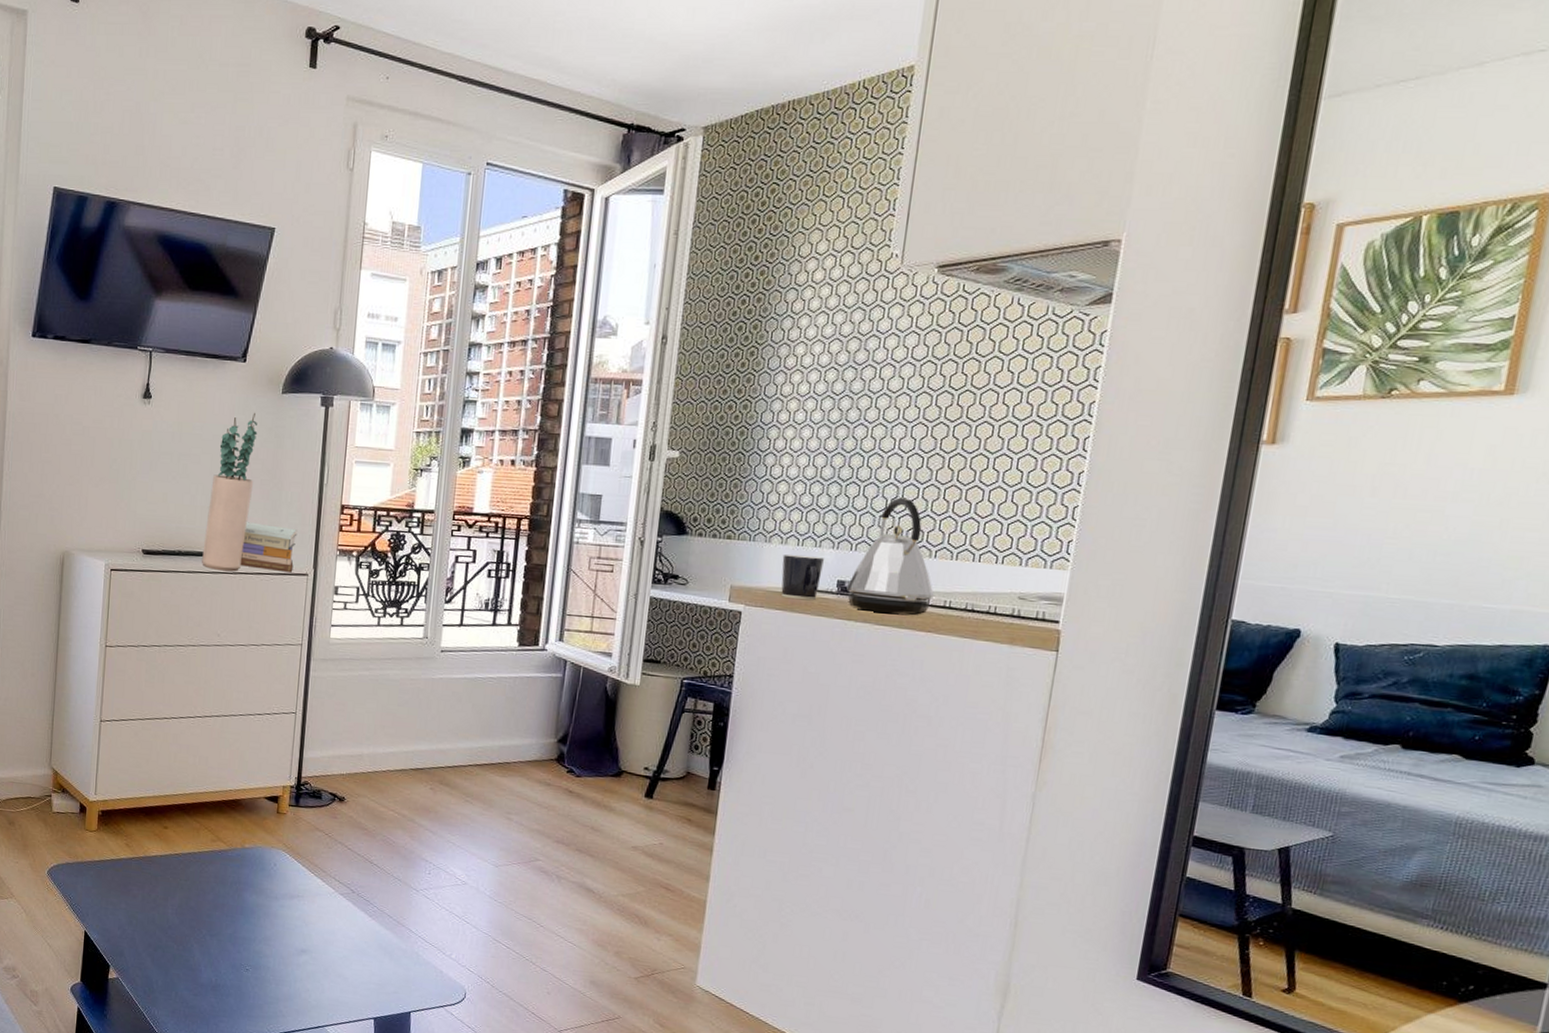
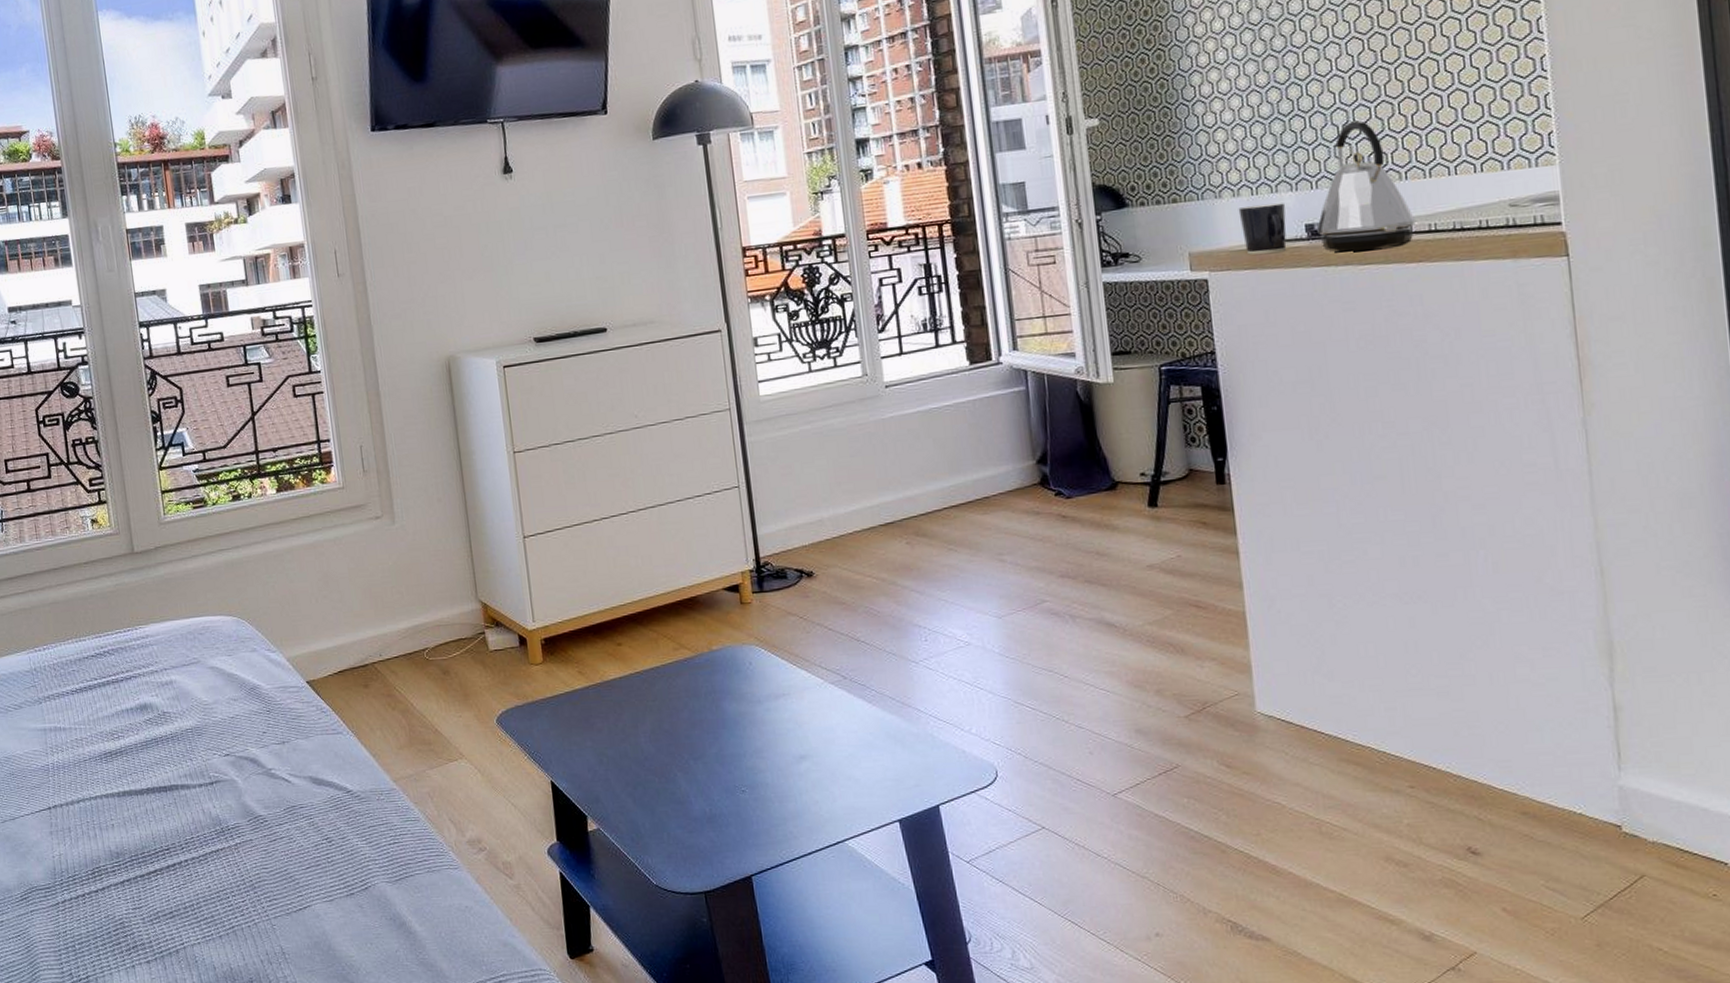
vase: present [202,412,258,572] -> none [595,165,646,346]
books: present [240,522,298,573] -> none [641,283,704,336]

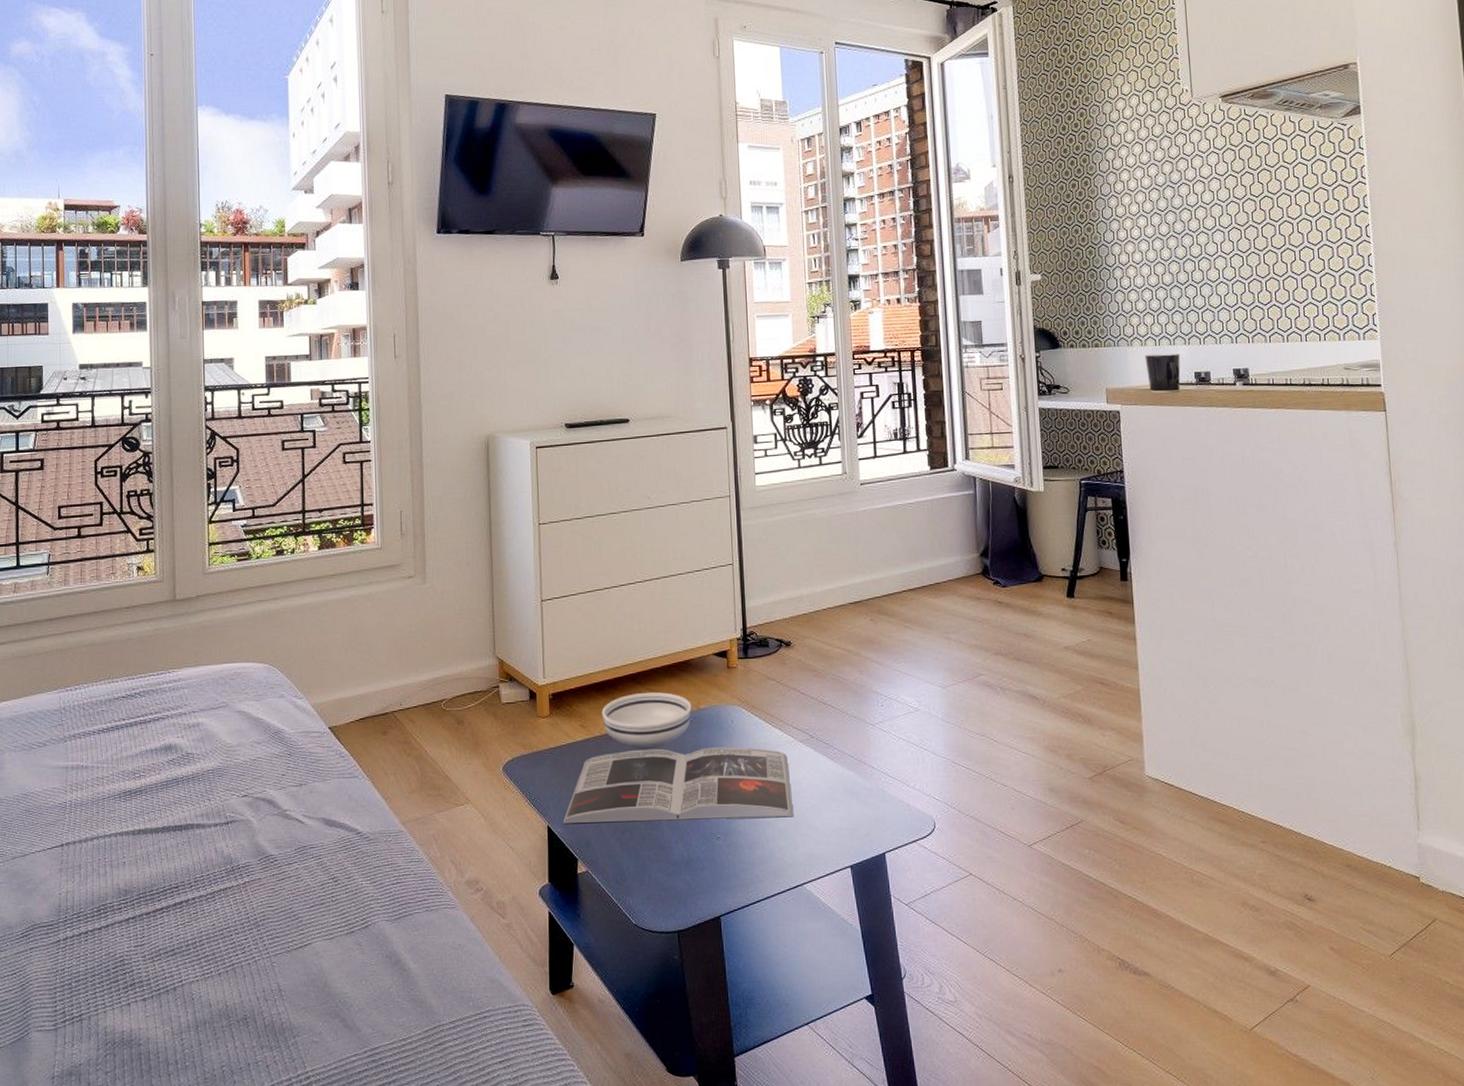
magazine: none [567,691,829,778] -> present [562,747,794,823]
bowl: none [600,633,704,696] -> present [601,691,692,749]
kettle: present [1317,120,1415,253] -> none [1203,293,1276,397]

